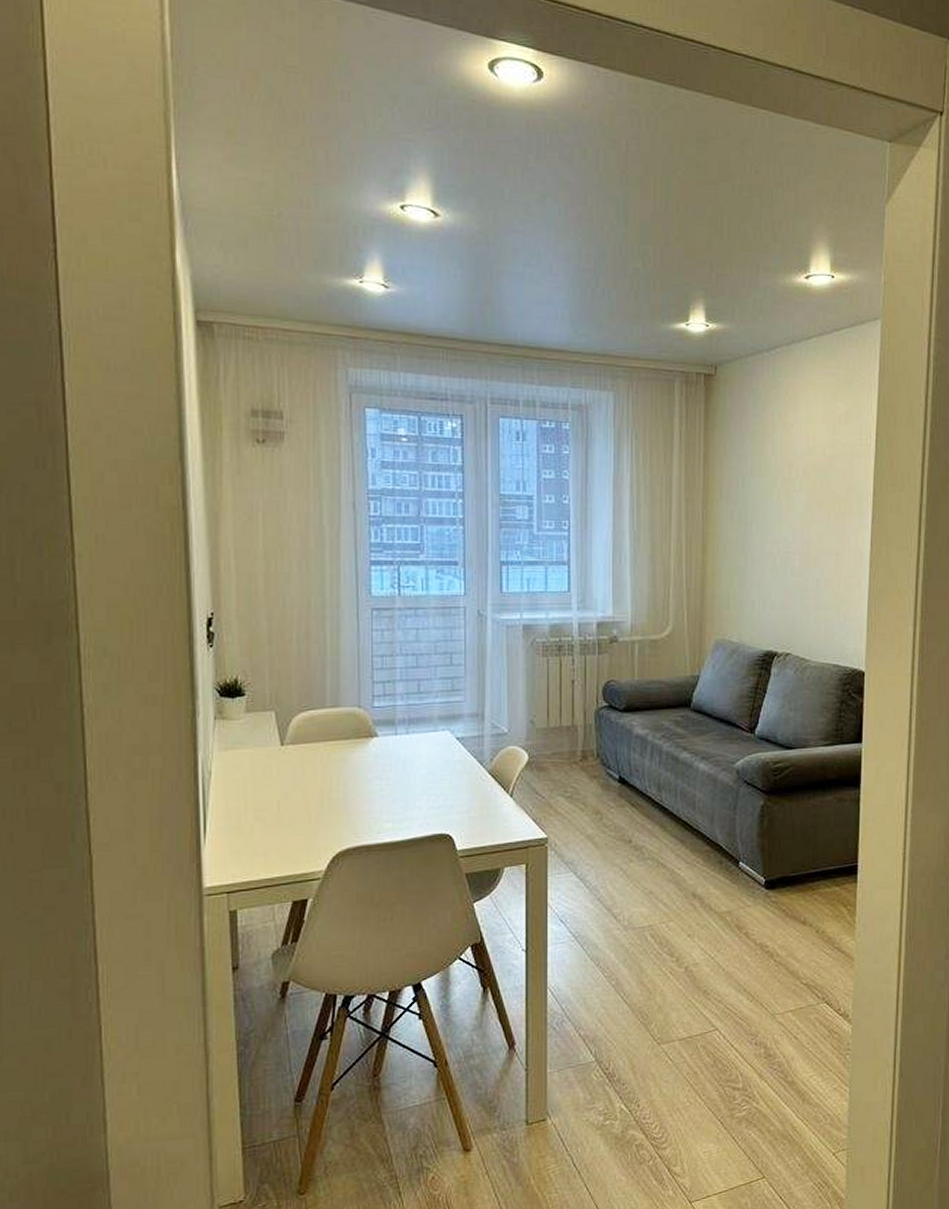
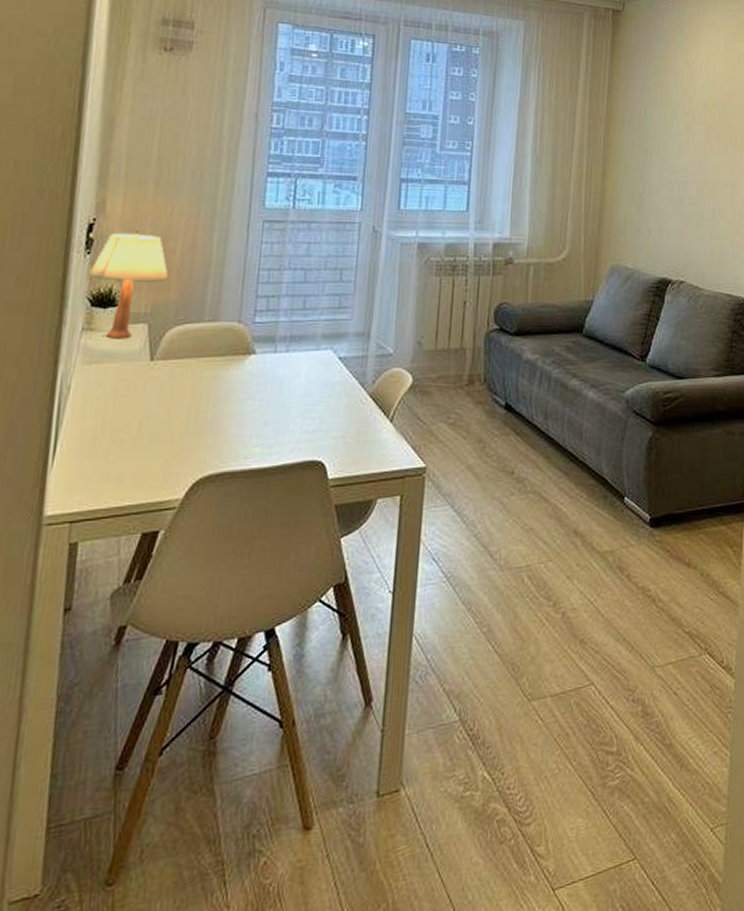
table lamp: none [214,622,288,726] -> present [88,230,169,339]

